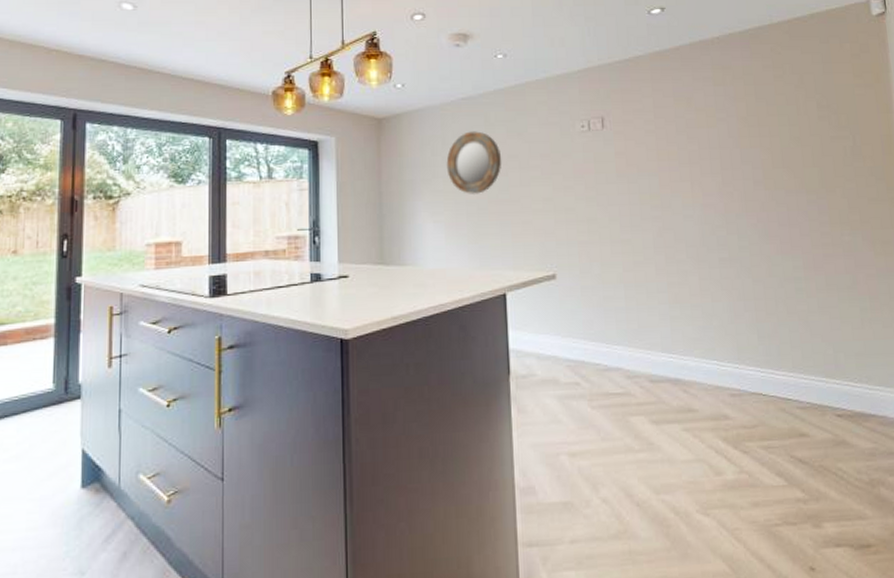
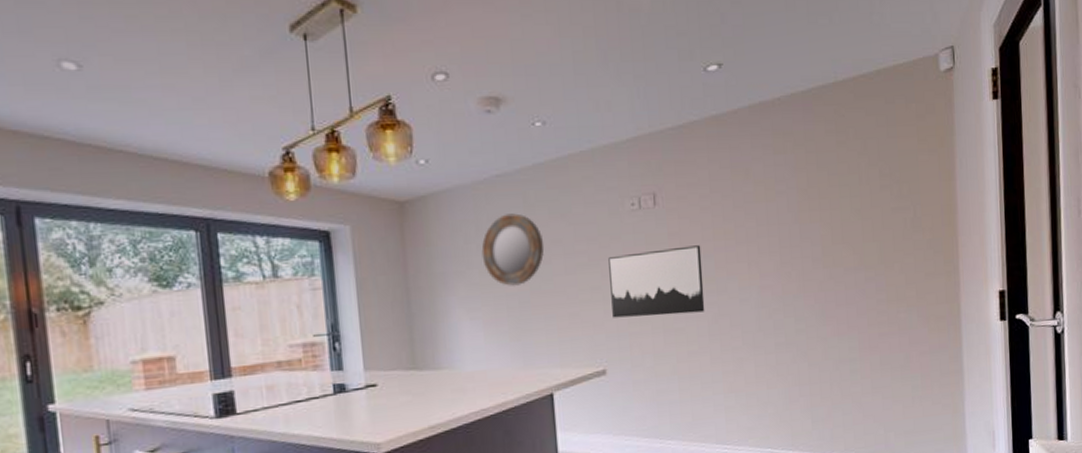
wall art: none [560,164,650,227] -> present [608,245,705,318]

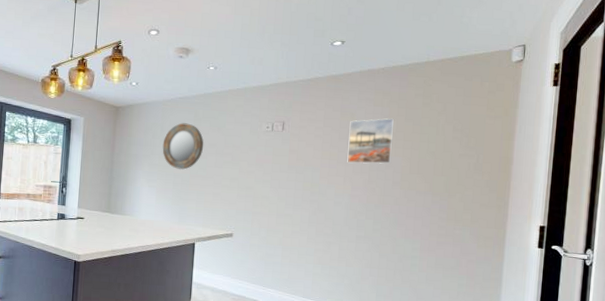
wall art: present [608,245,705,318] -> none [243,159,312,206]
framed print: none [745,168,806,242] -> present [347,118,395,164]

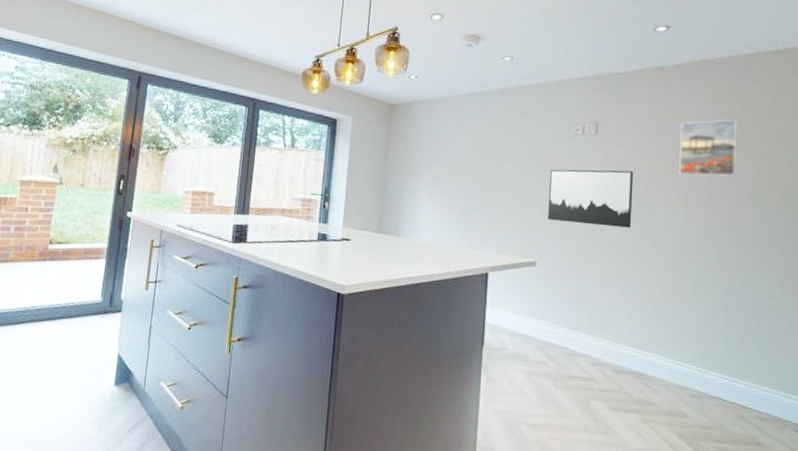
home mirror: present [162,123,204,170] -> none [447,124,499,181]
wall art: none [243,159,312,206] -> present [548,169,634,228]

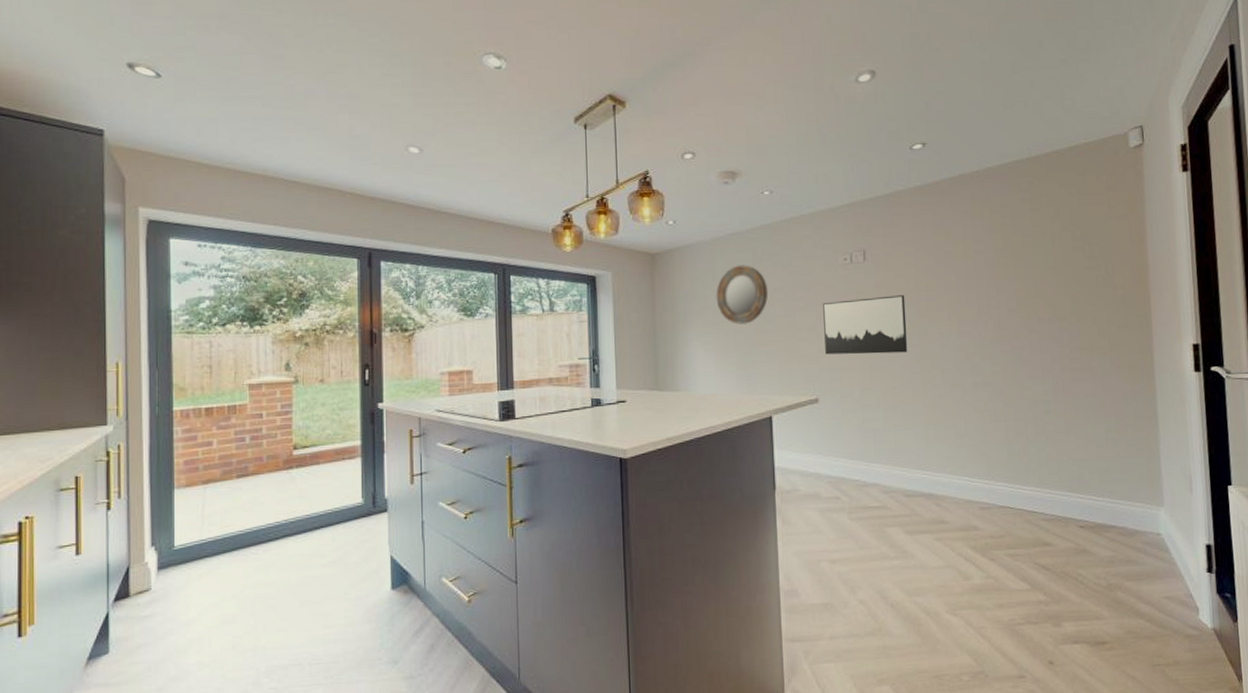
home mirror: none [447,124,499,181] -> present [716,265,769,324]
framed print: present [679,119,738,176] -> none [945,231,1002,293]

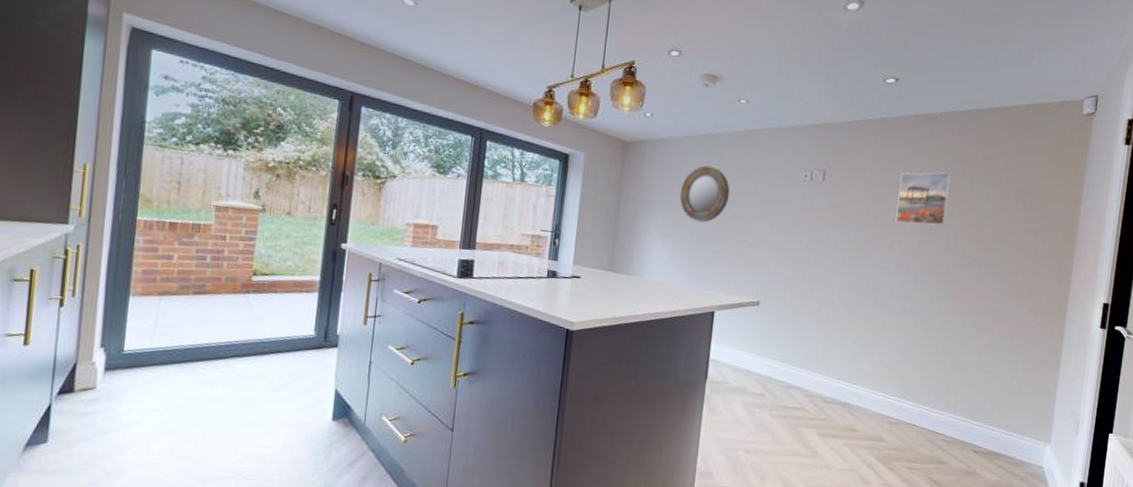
wall art: present [823,295,908,355] -> none [773,213,855,272]
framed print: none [945,231,1002,293] -> present [895,171,951,226]

